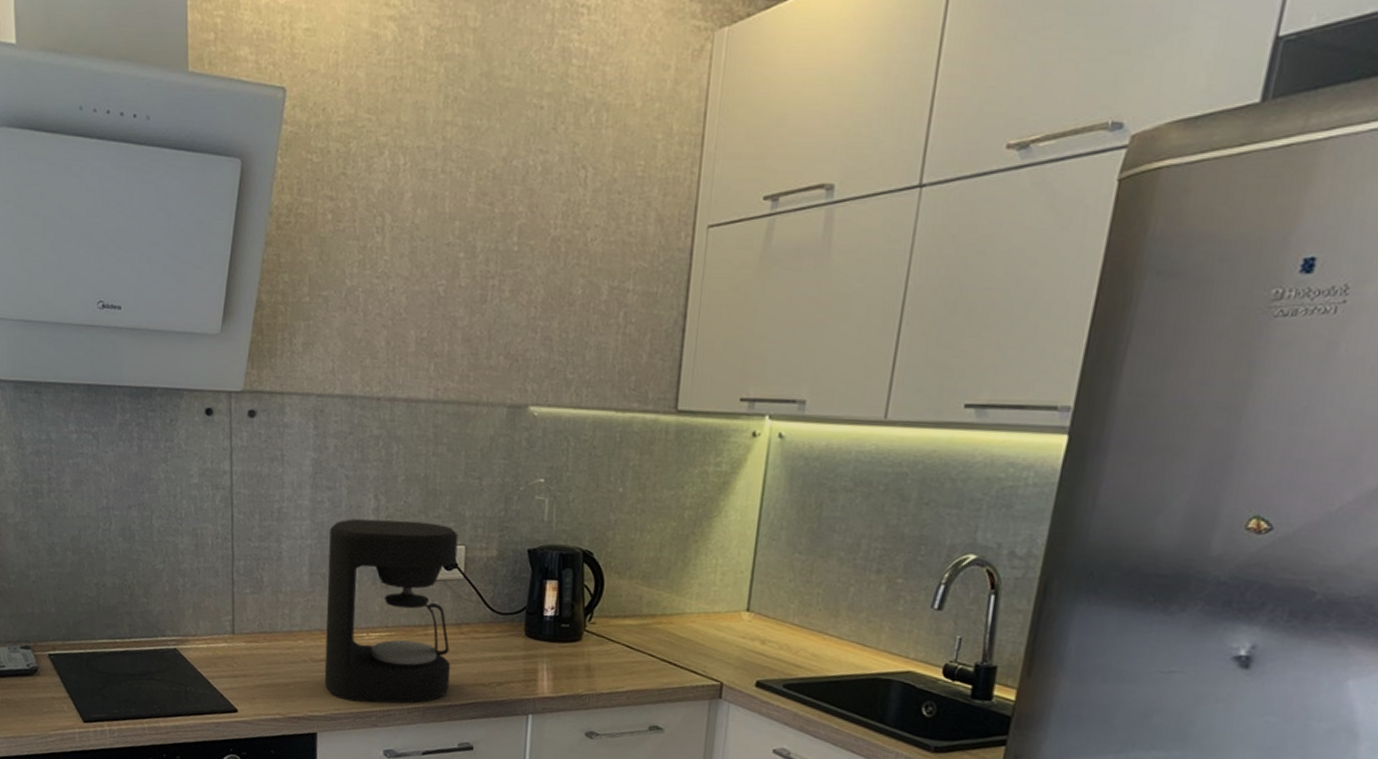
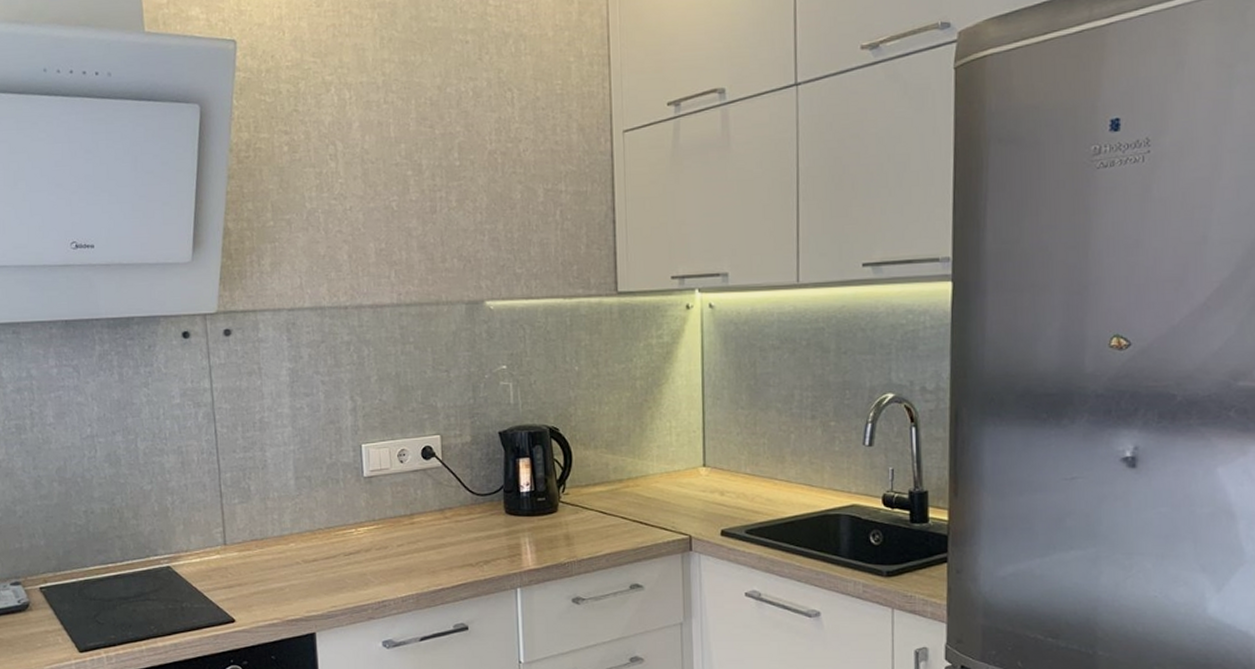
coffee maker: present [324,518,458,704] -> none [310,417,439,597]

